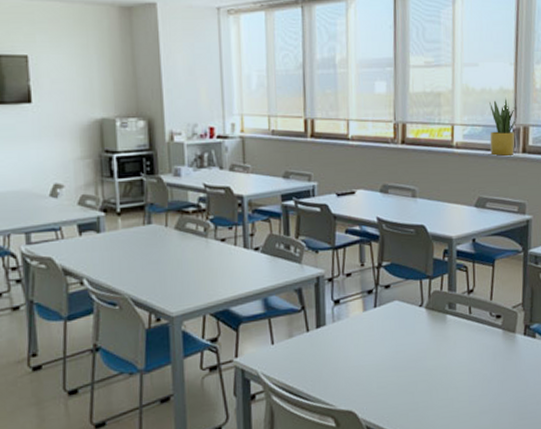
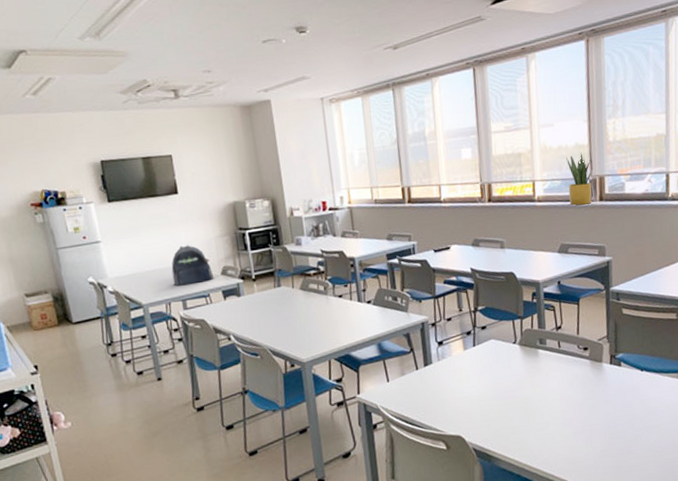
backpack: none [15,166,68,215] -> present [171,245,213,286]

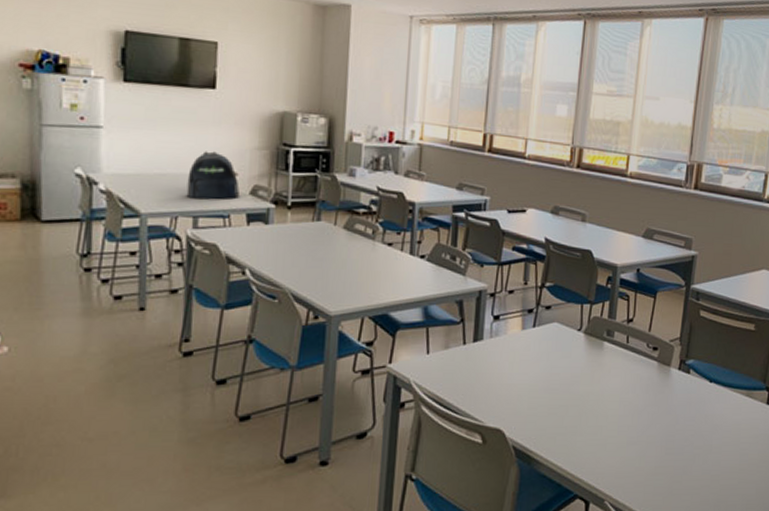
planter: present [566,152,593,206] -> none [663,133,692,190]

